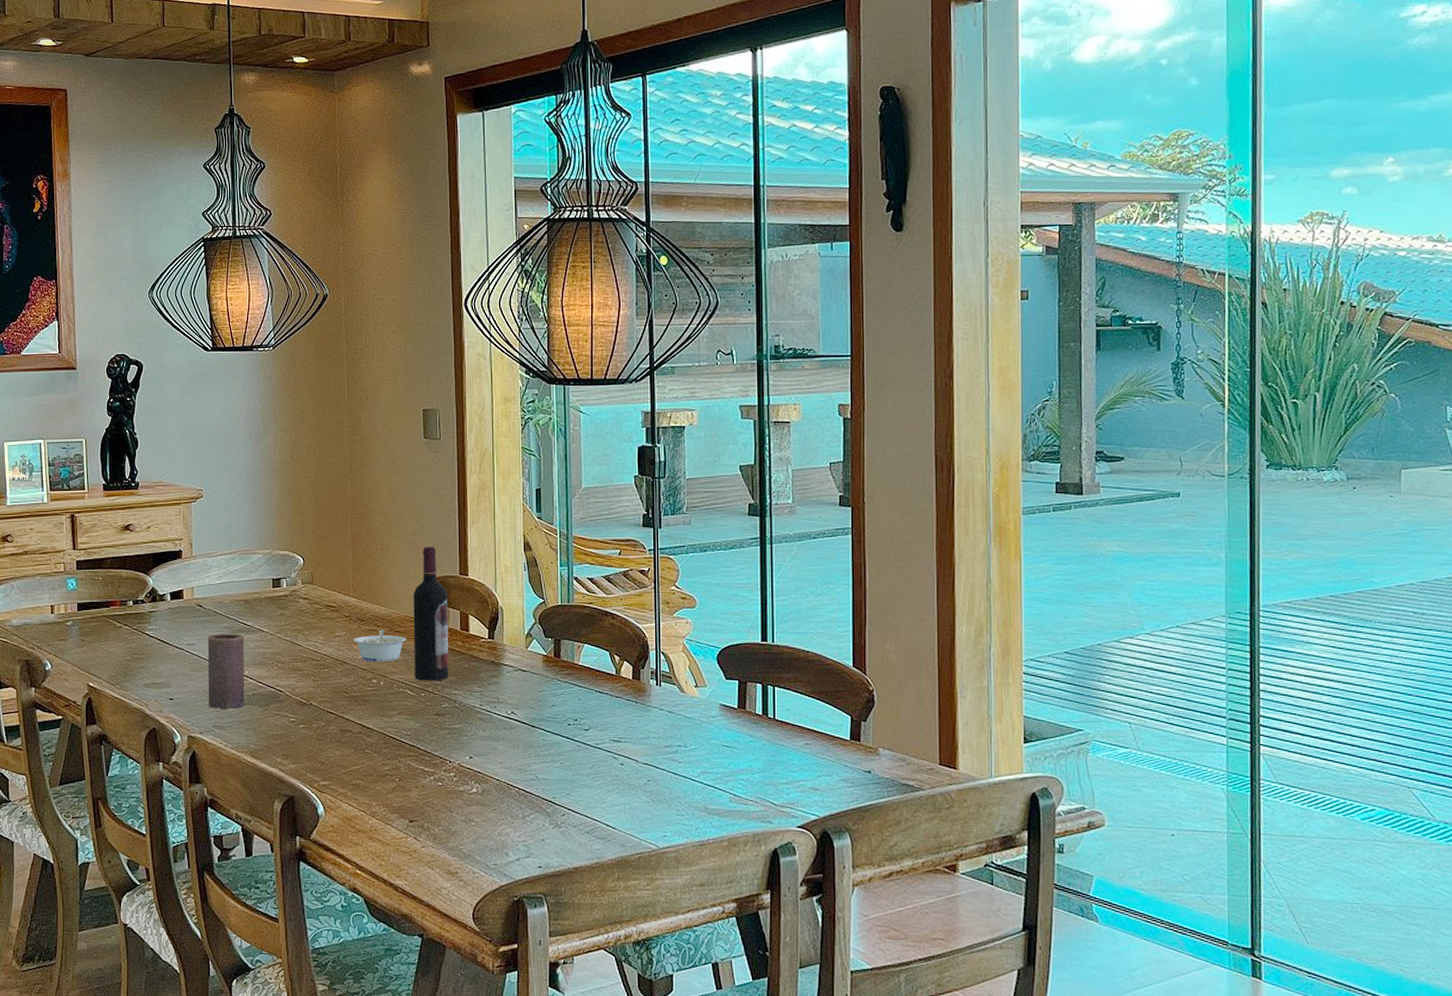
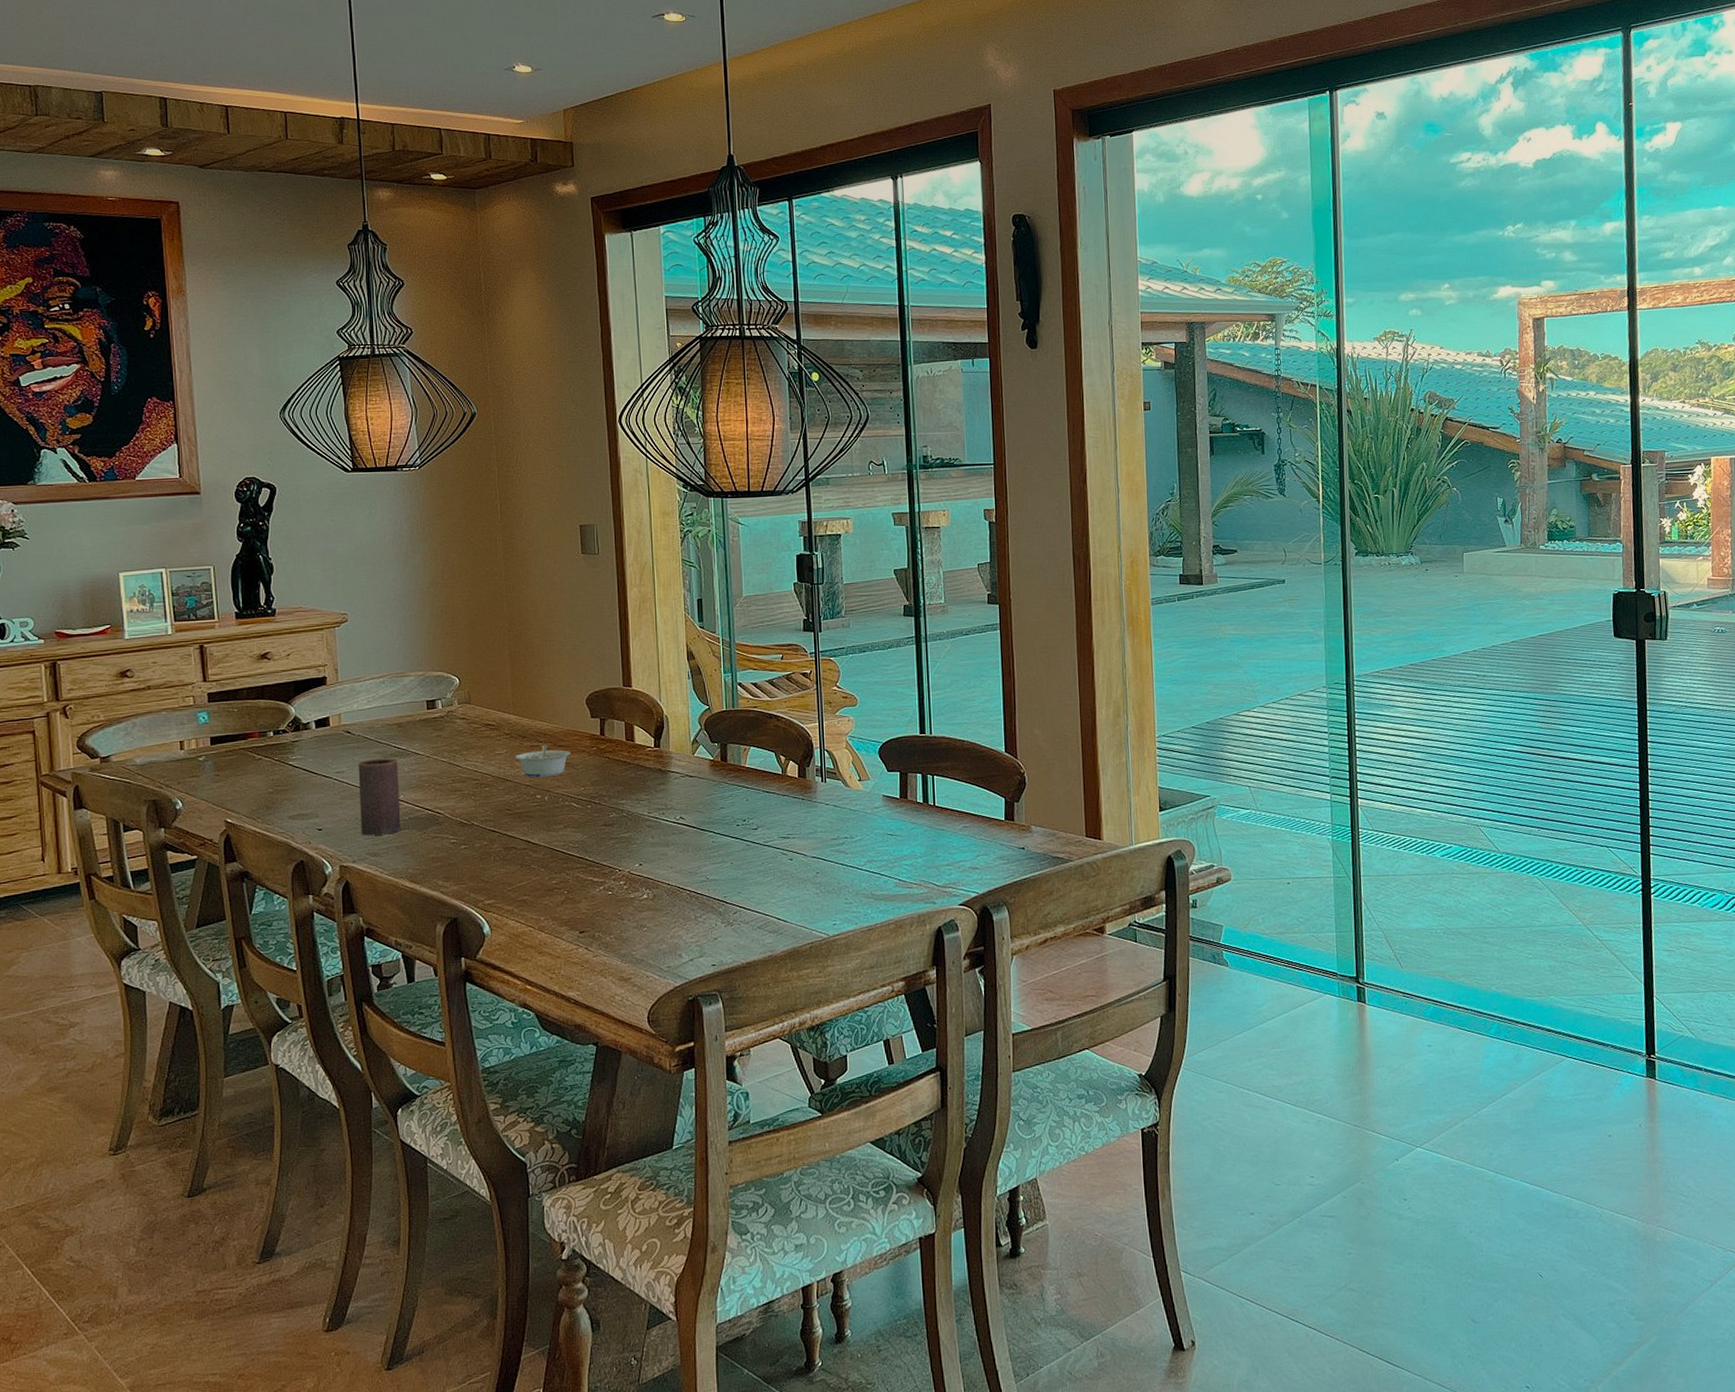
wine bottle: present [413,546,449,681] -> none [576,659,616,793]

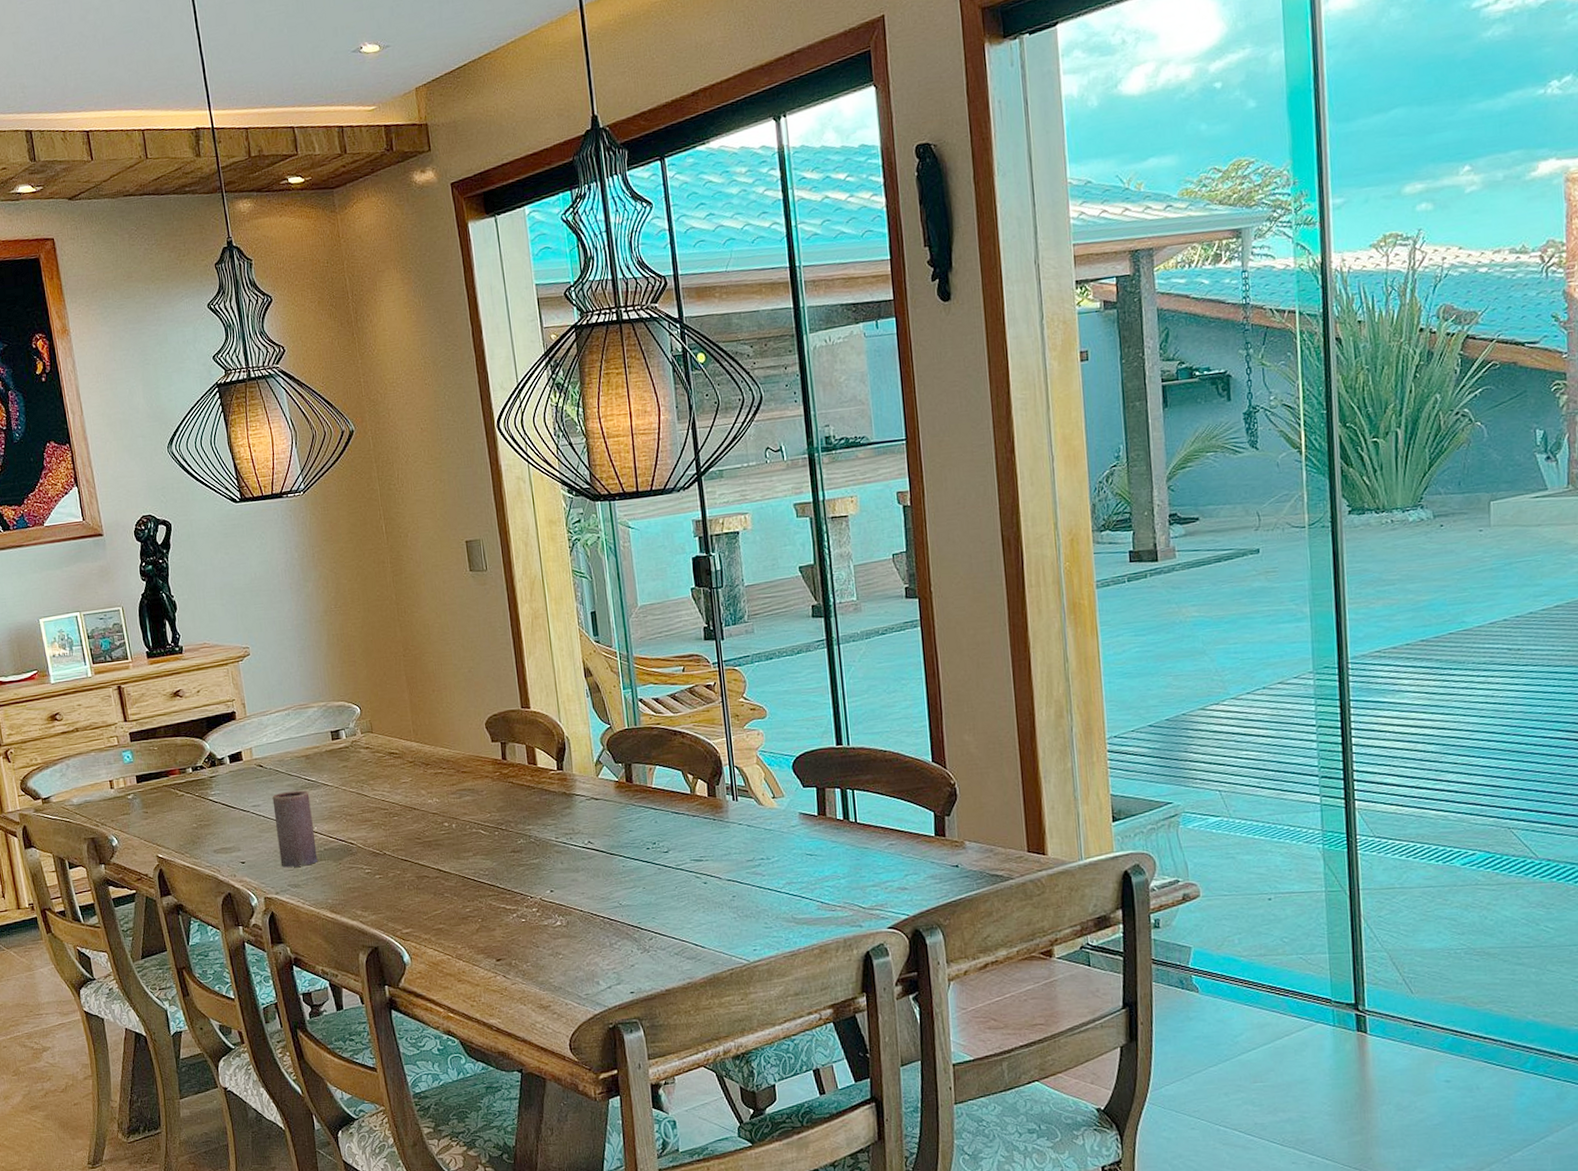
legume: present [515,744,571,778] -> none [421,771,475,806]

